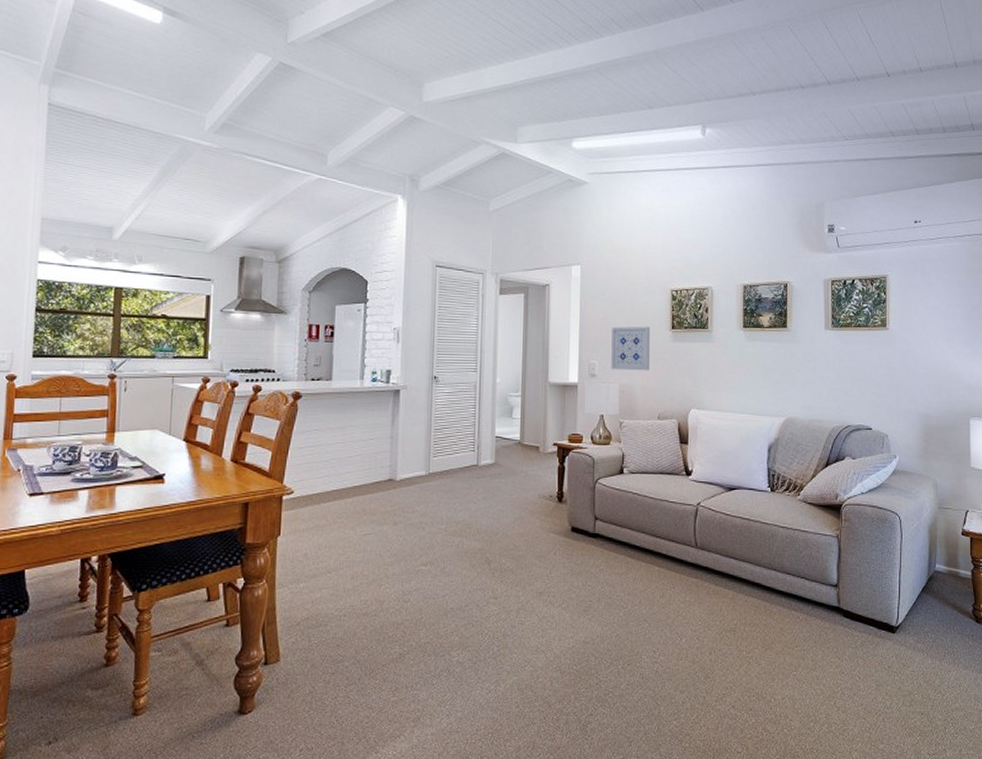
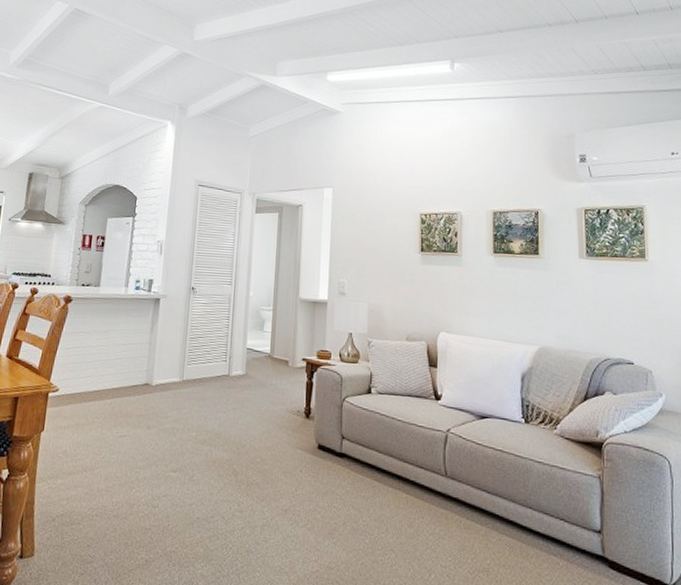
wall art: present [611,326,650,371] -> none [360,247,399,292]

